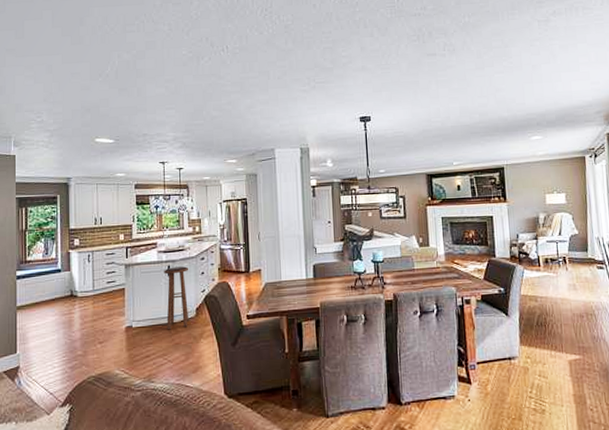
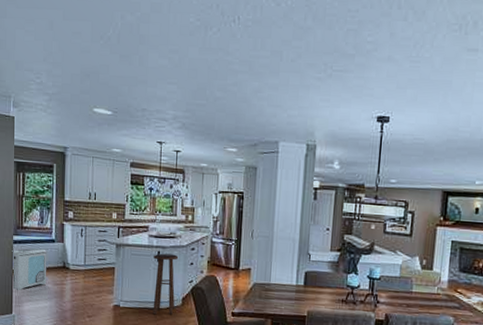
air purifier: none [15,280,54,328] -> present [12,248,47,291]

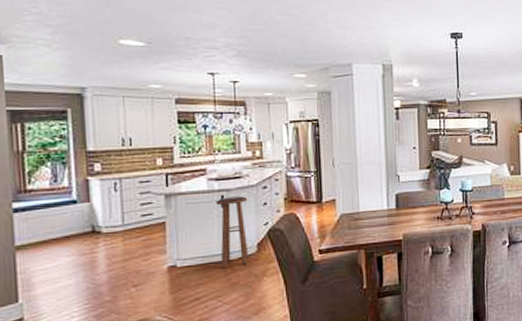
air purifier: present [12,248,47,291] -> none [11,213,69,272]

